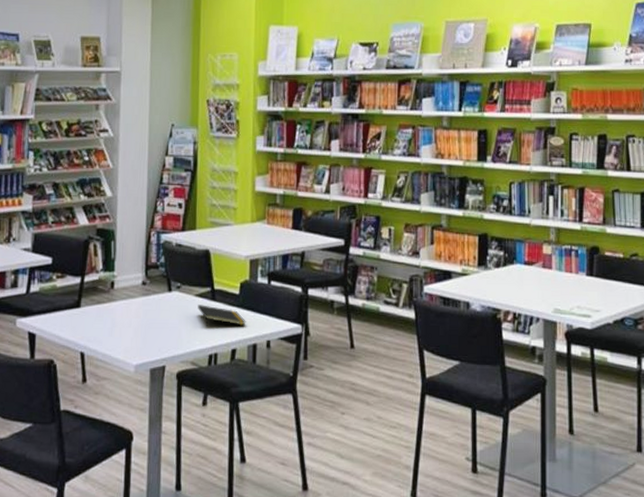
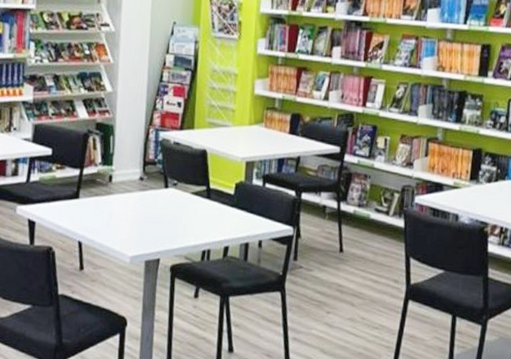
notepad: present [198,305,246,327] -> none [193,202,240,225]

